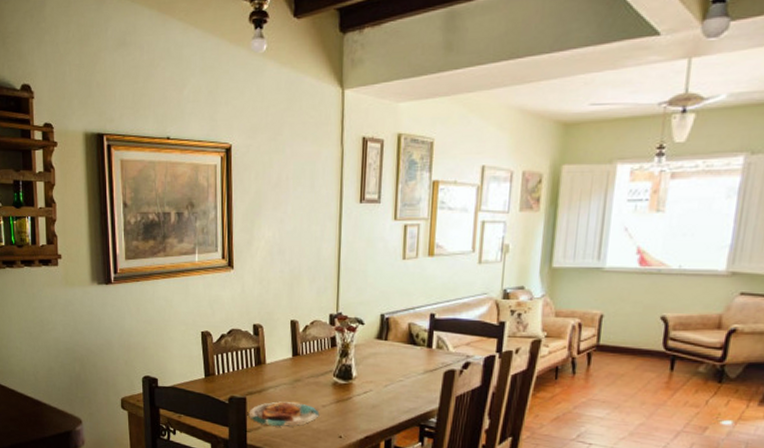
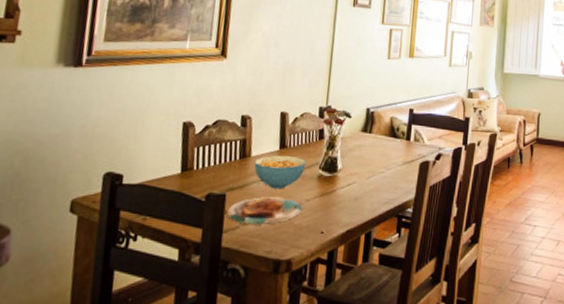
cereal bowl: none [270,362,320,395] -> present [254,155,307,189]

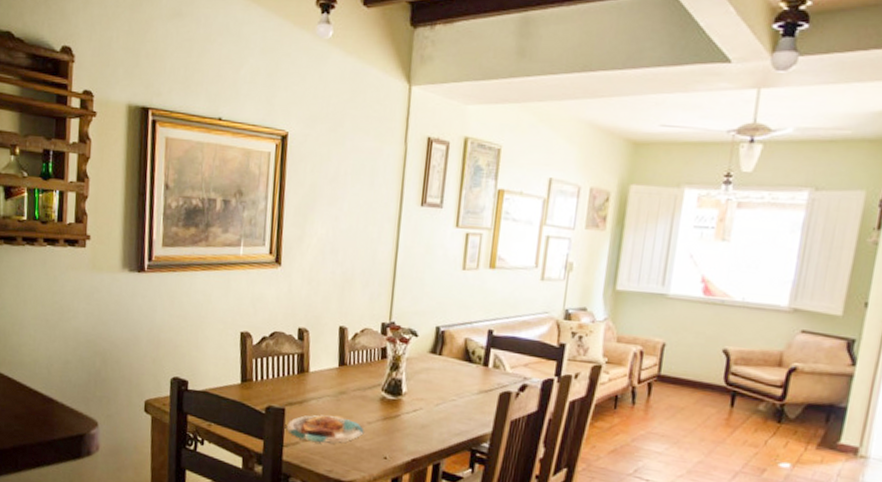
cereal bowl: present [254,155,307,189] -> none [313,372,368,409]

